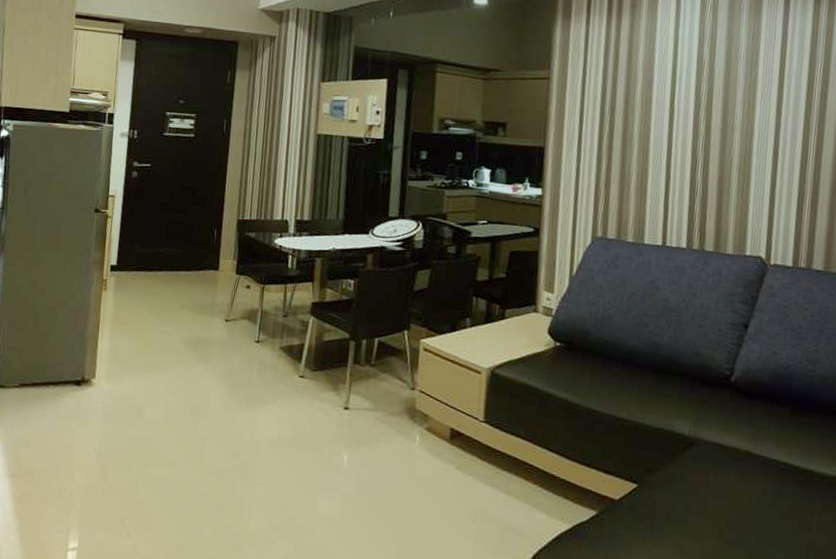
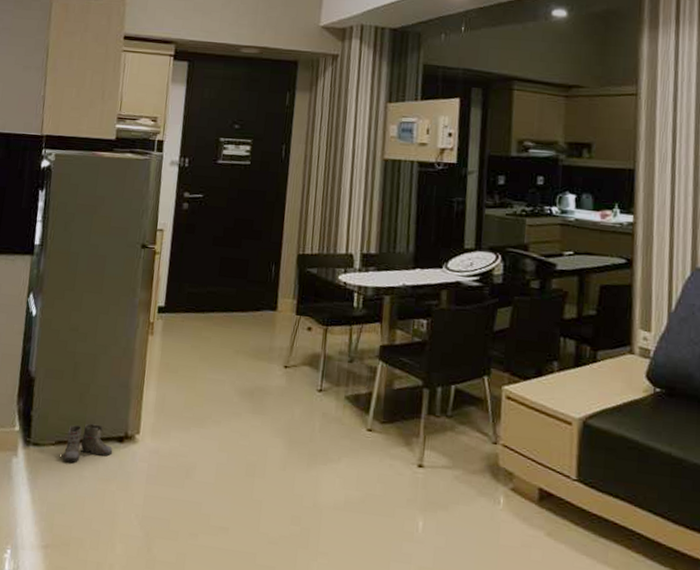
boots: none [20,368,72,403] -> present [56,423,113,463]

